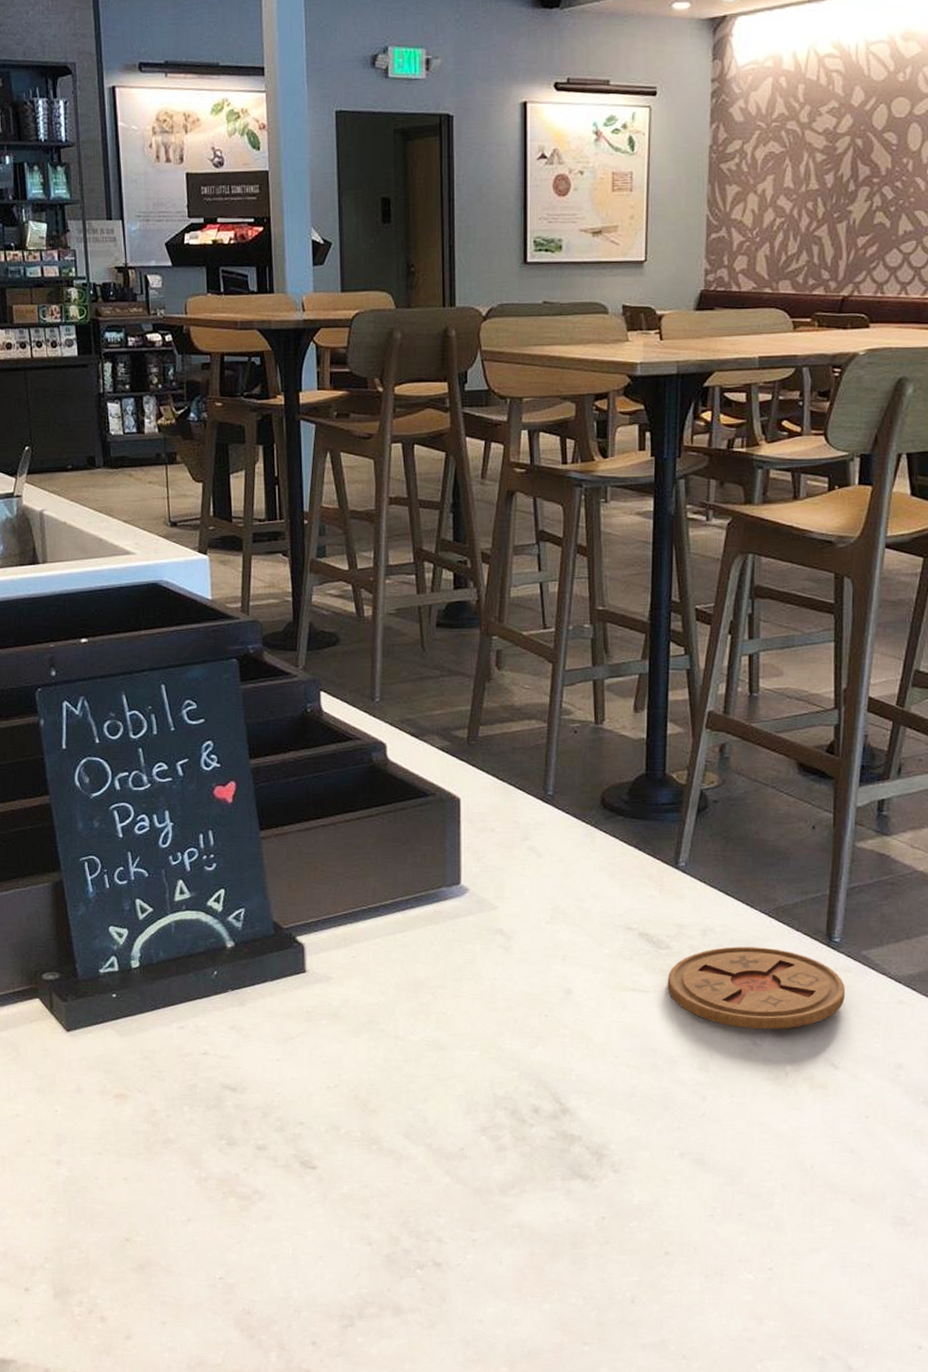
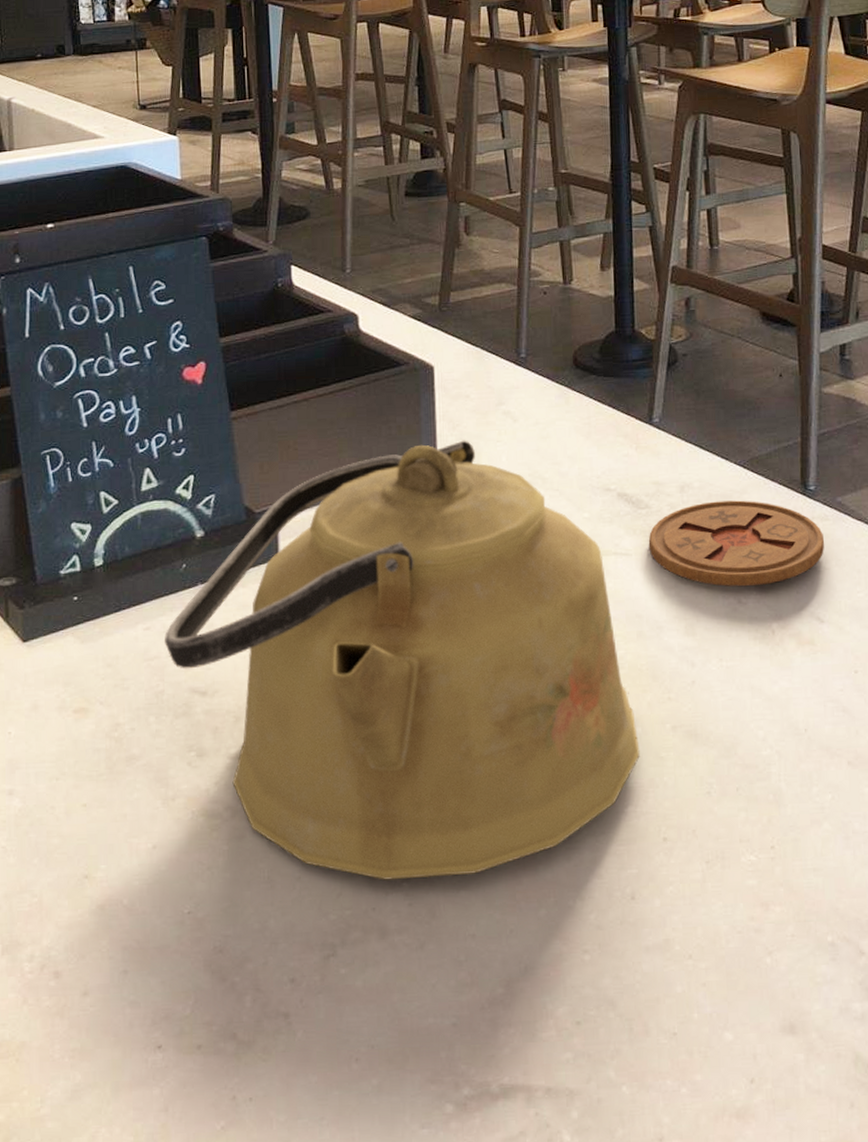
kettle: none [197,872,647,1269] -> present [165,440,640,880]

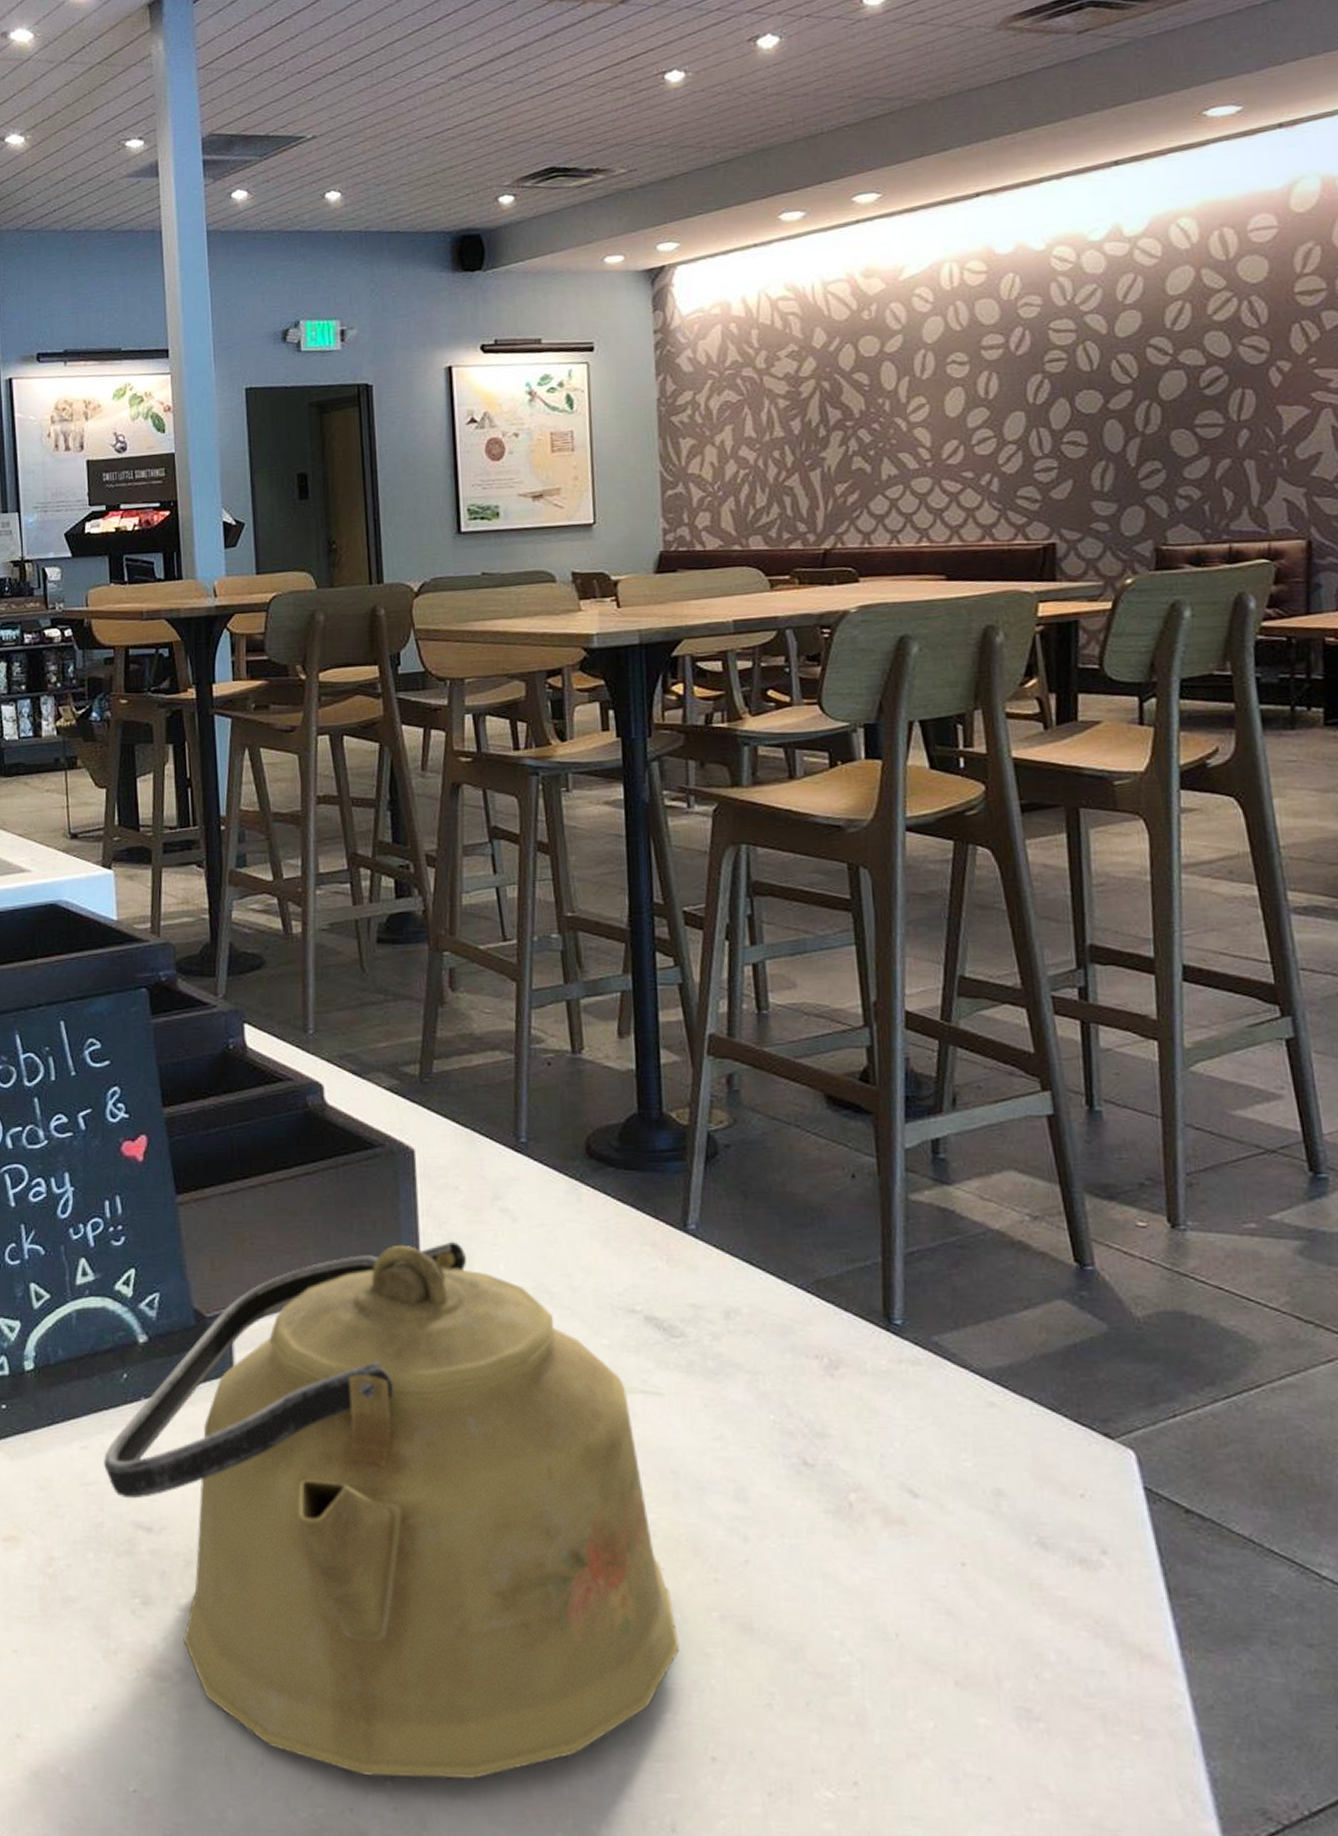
coaster: present [648,500,825,587] -> none [685,1333,918,1444]

